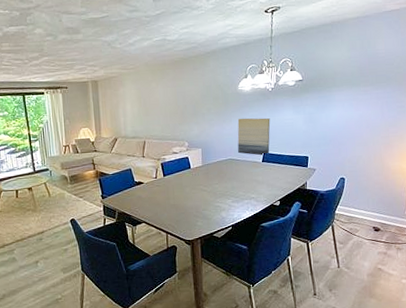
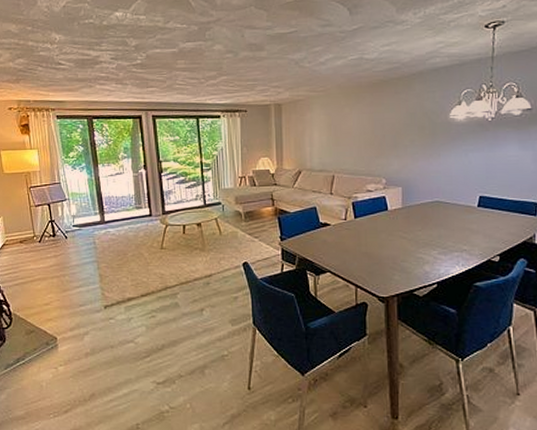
wall art: present [237,117,271,156] -> none [447,152,489,199]

